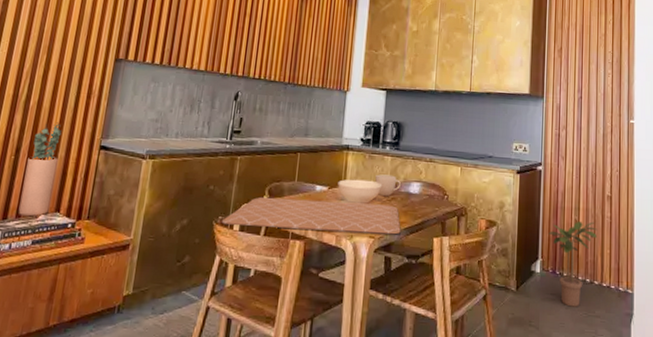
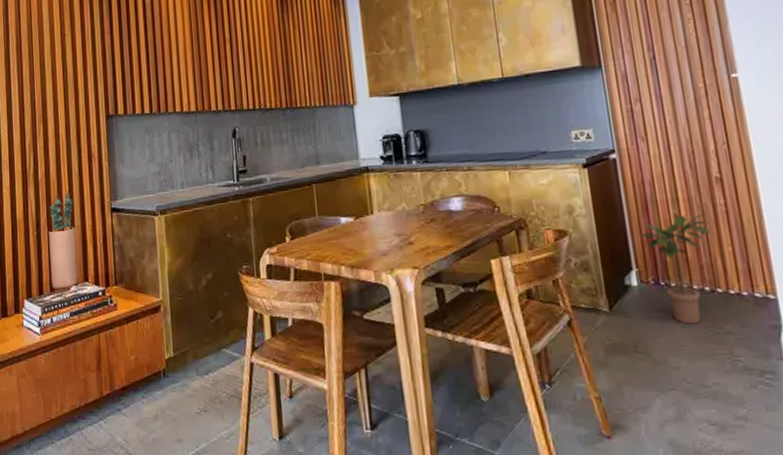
placemat: present [221,196,401,235] -> none [246,228,449,274]
bowl: present [338,179,383,204] -> none [364,202,417,232]
cup: present [375,174,402,197] -> none [406,193,439,220]

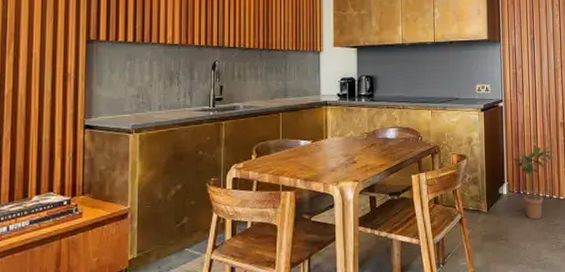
vase: present [49,191,79,290] -> none [10,107,44,200]

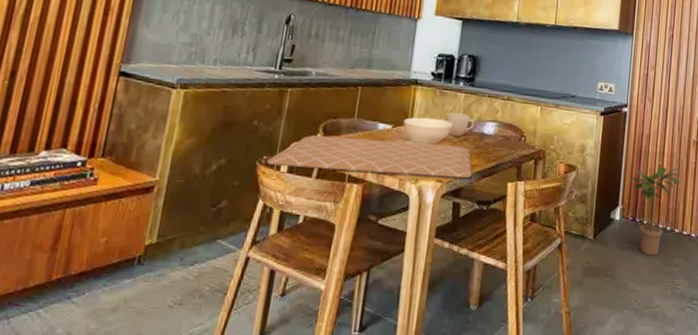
placemat: none [214,151,382,186] -> present [266,134,472,179]
bowl: none [320,131,362,153] -> present [403,117,454,144]
cup: none [354,124,379,144] -> present [446,112,475,137]

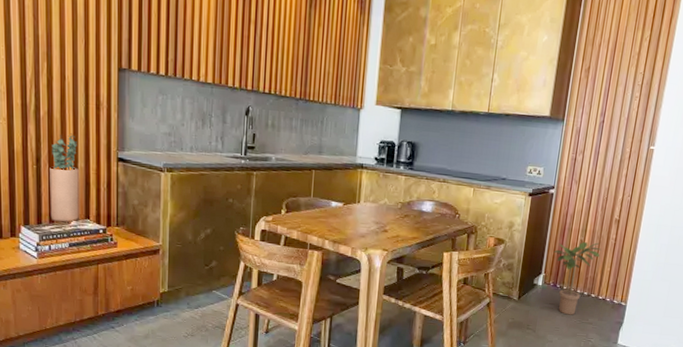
vase: none [12,42,71,153] -> present [50,133,80,223]
placemat: present [266,134,472,179] -> none [242,210,413,249]
bowl: present [403,117,454,144] -> none [352,196,396,220]
cup: present [446,112,475,137] -> none [389,193,415,214]

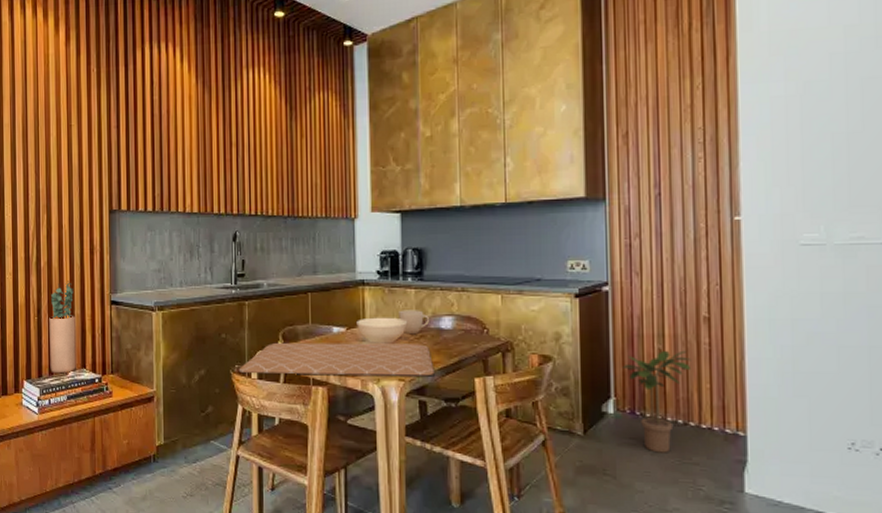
placemat: none [242,210,413,249] -> present [238,342,435,377]
bowl: none [352,196,396,220] -> present [356,317,408,343]
cup: none [389,193,415,214] -> present [399,310,430,335]

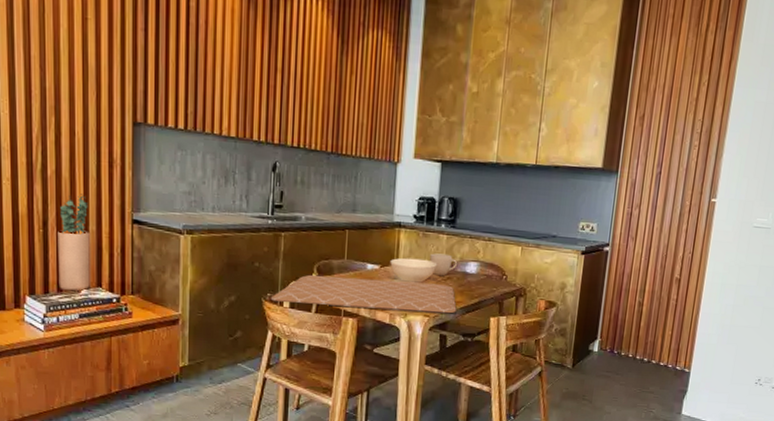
potted plant: present [622,350,692,453] -> none [610,304,662,384]

